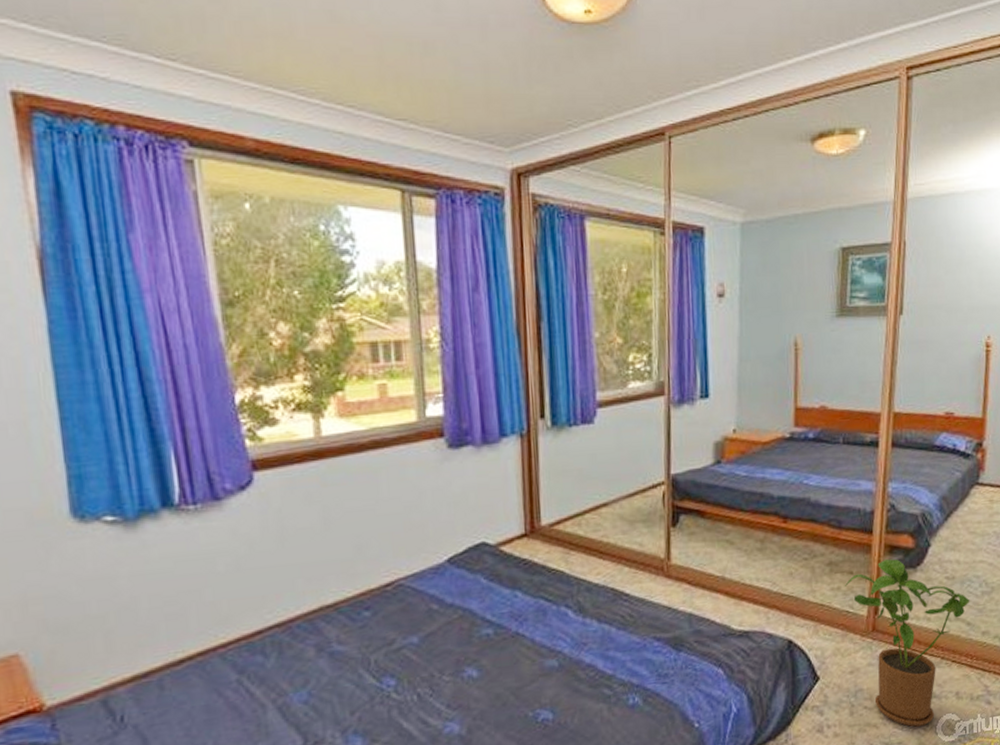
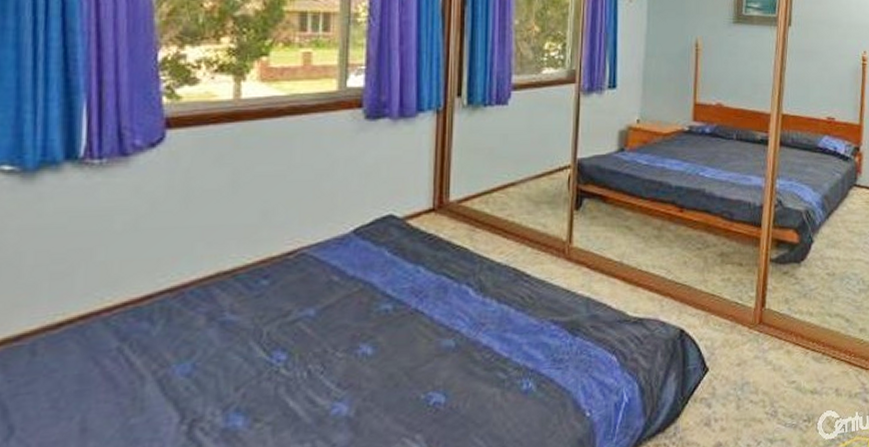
house plant: present [844,559,969,727] -> none [734,253,848,424]

